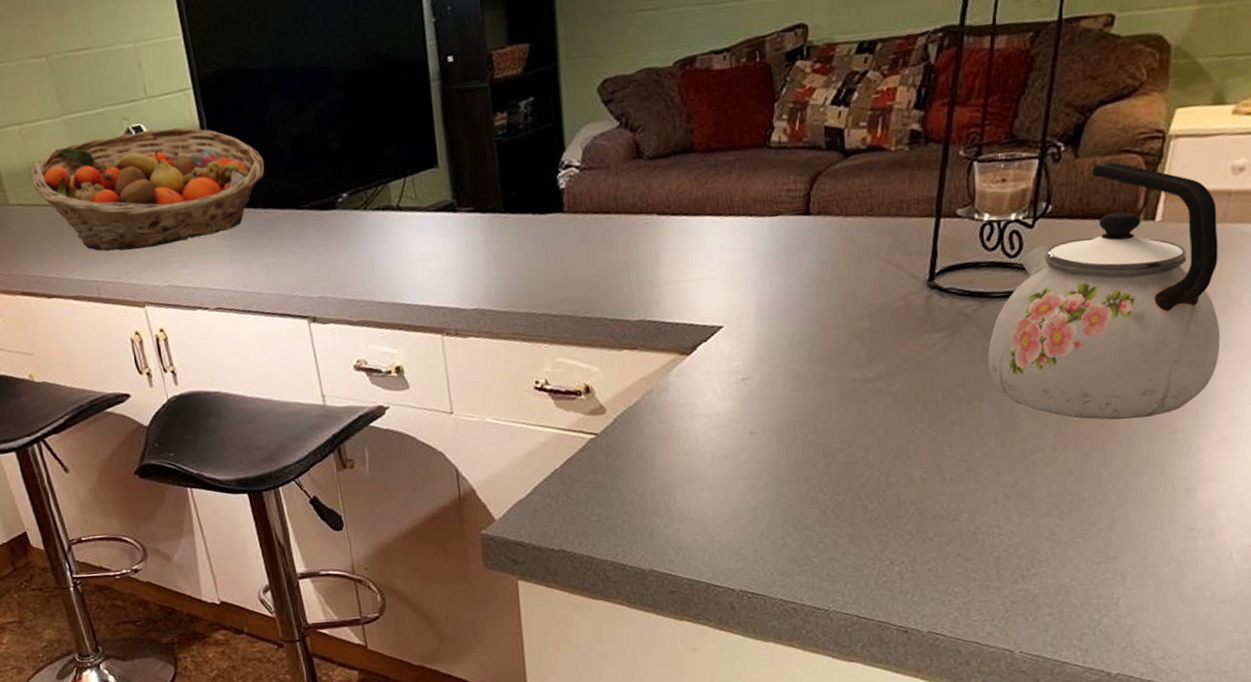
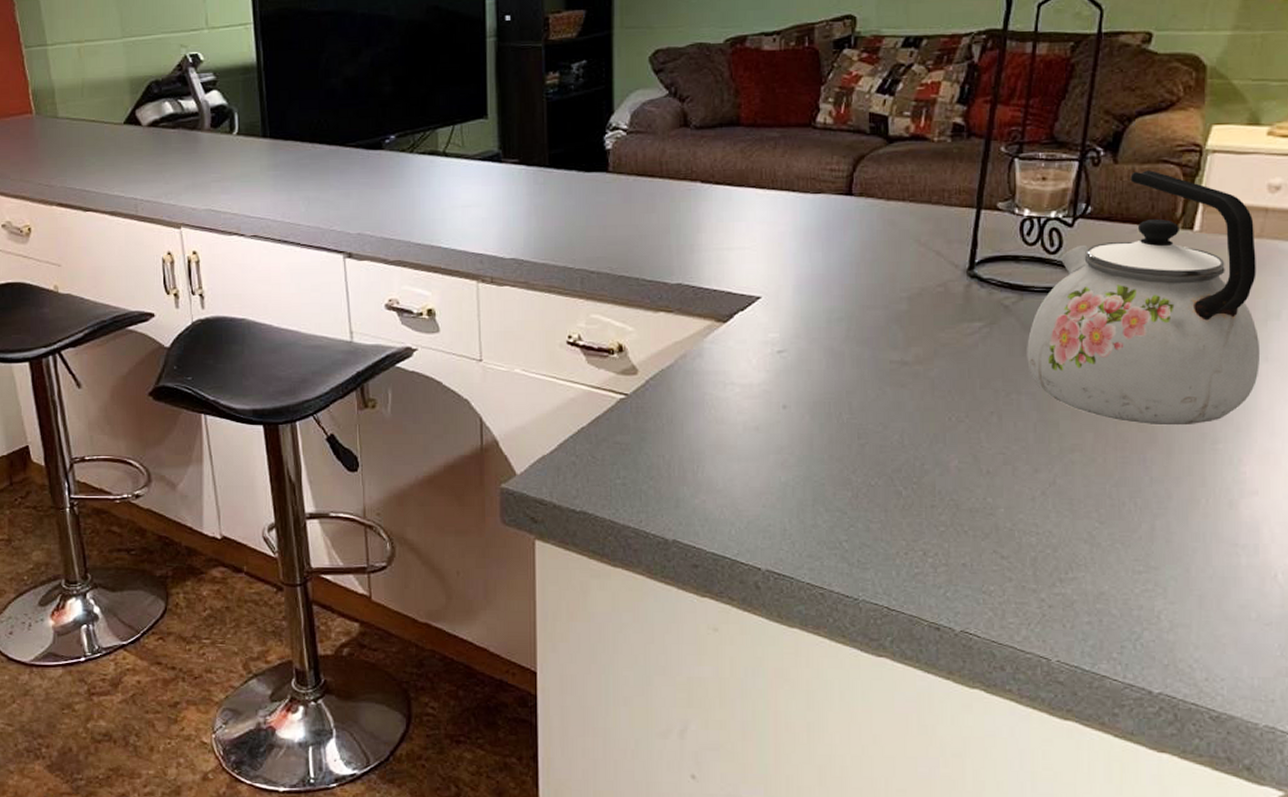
fruit basket: present [31,127,265,251] -> none [84,58,316,172]

